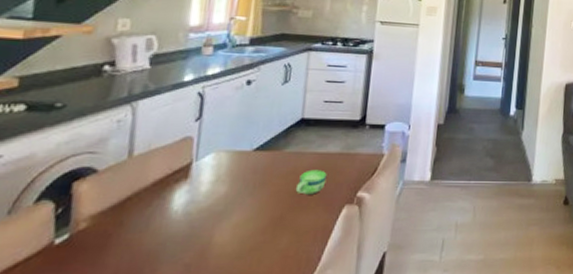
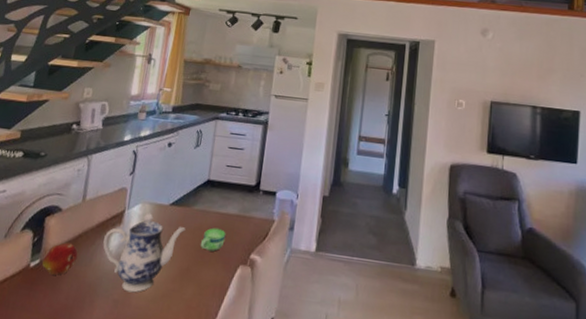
fruit: none [74,209,127,249] -> present [42,242,78,275]
teapot: none [163,162,276,253] -> present [103,213,186,293]

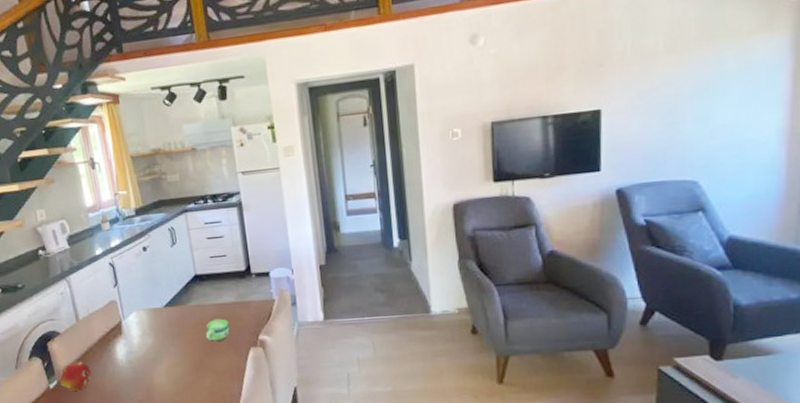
teapot: present [103,213,186,293] -> none [110,318,187,392]

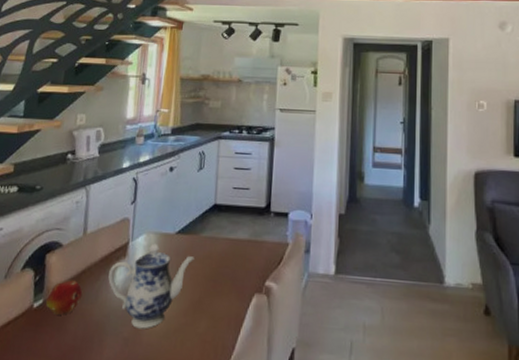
teapot: none [110,318,187,392] -> present [108,243,195,329]
cup: present [205,318,230,341] -> none [211,255,238,281]

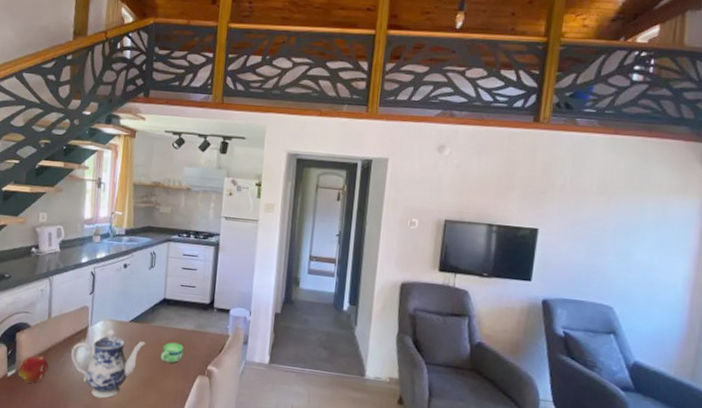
cup: none [211,255,238,281] -> present [160,342,184,363]

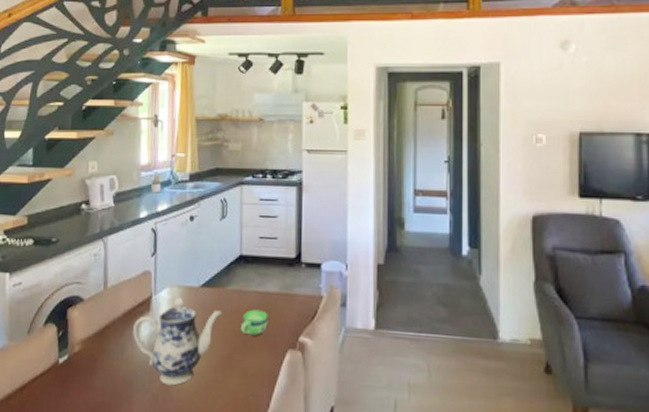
fruit: present [18,355,49,383] -> none [71,335,107,371]

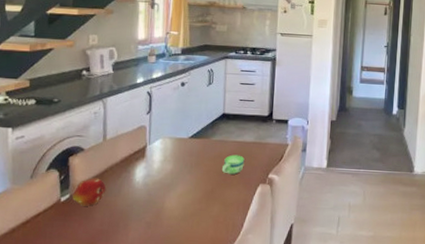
fruit: none [71,335,107,371] -> present [73,178,106,206]
teapot: present [133,297,222,386] -> none [129,146,207,215]

